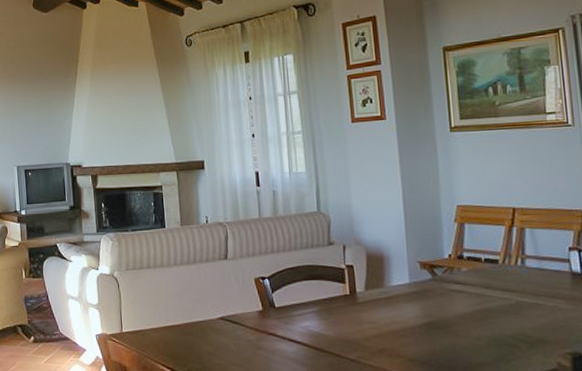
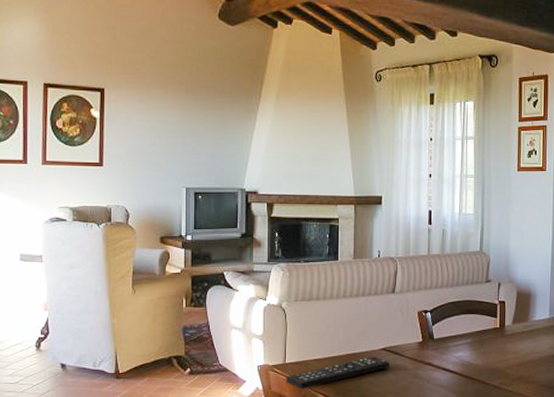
remote control: none [124,325,229,359] -> present [286,356,389,390]

